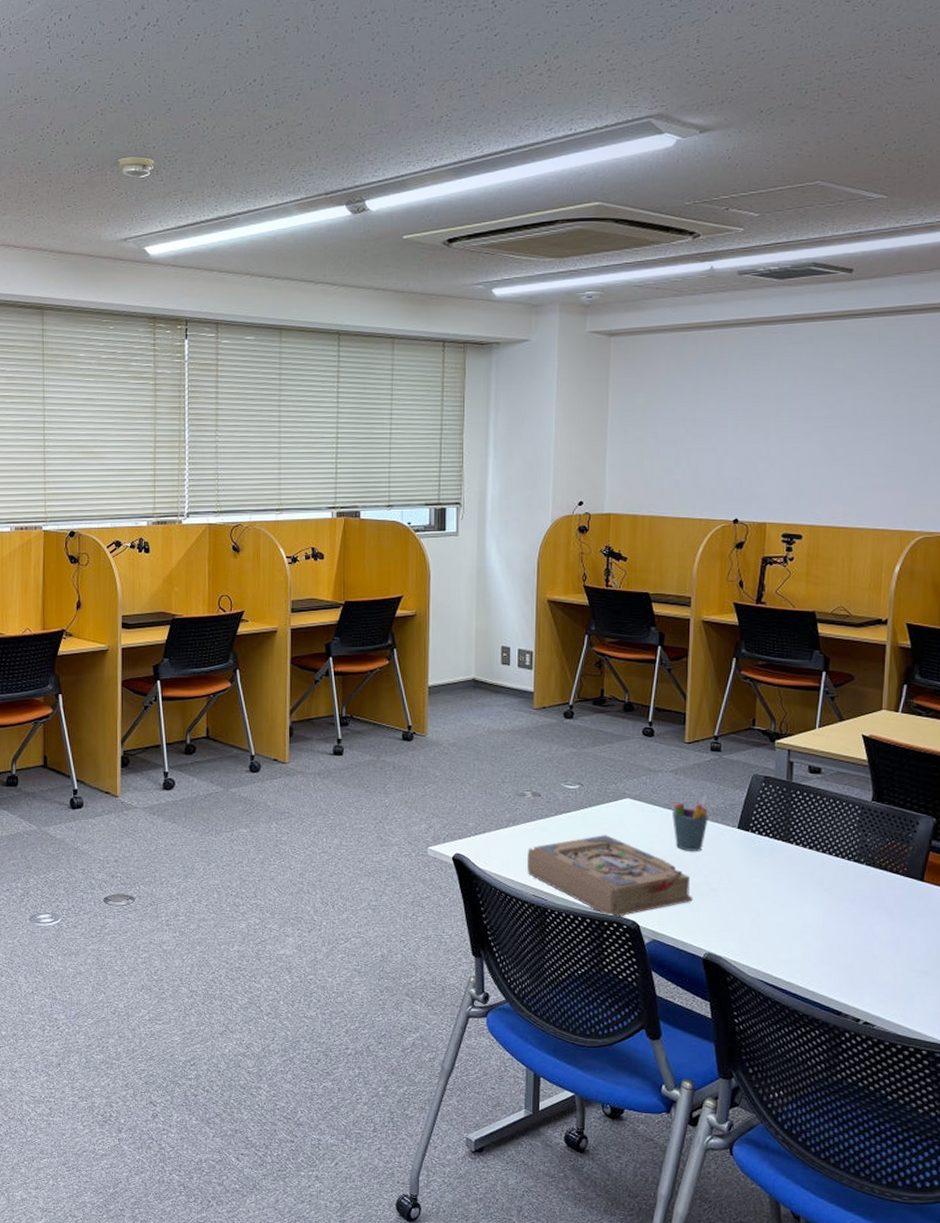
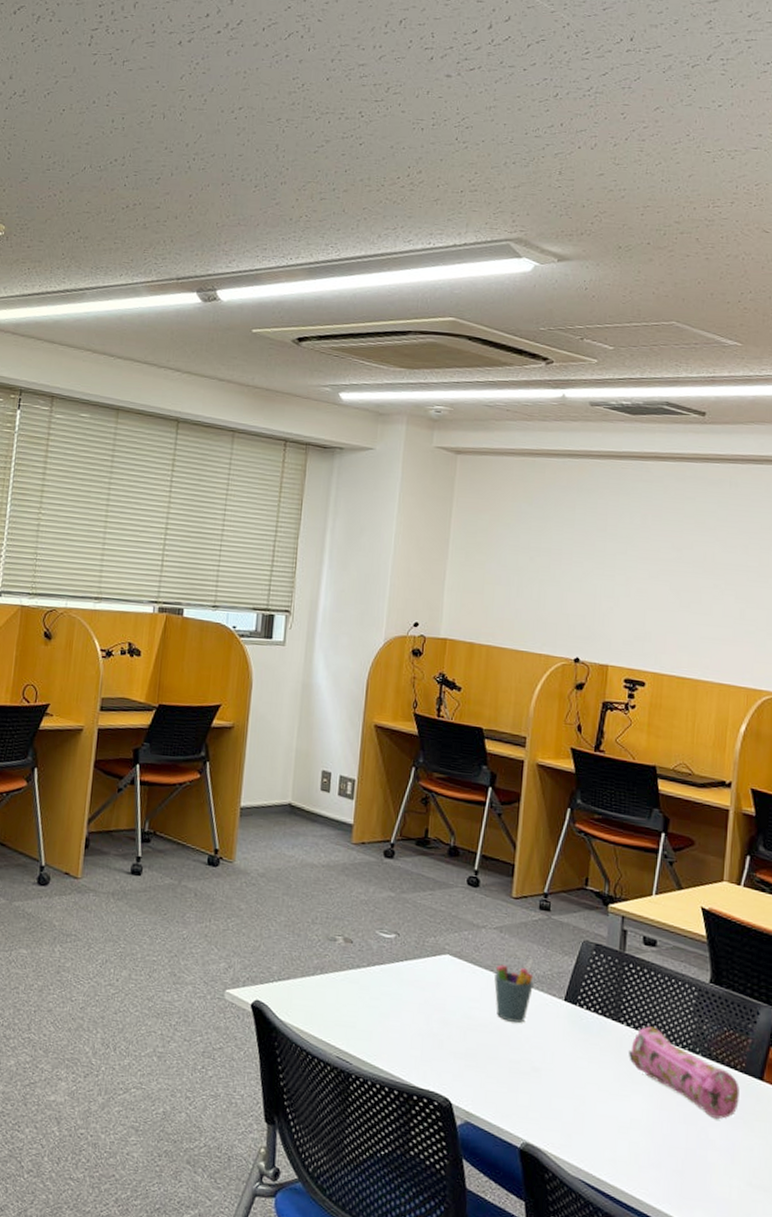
book: present [527,835,693,918] -> none [332,994,512,1092]
pencil case: none [799,844,902,917] -> present [629,1026,740,1119]

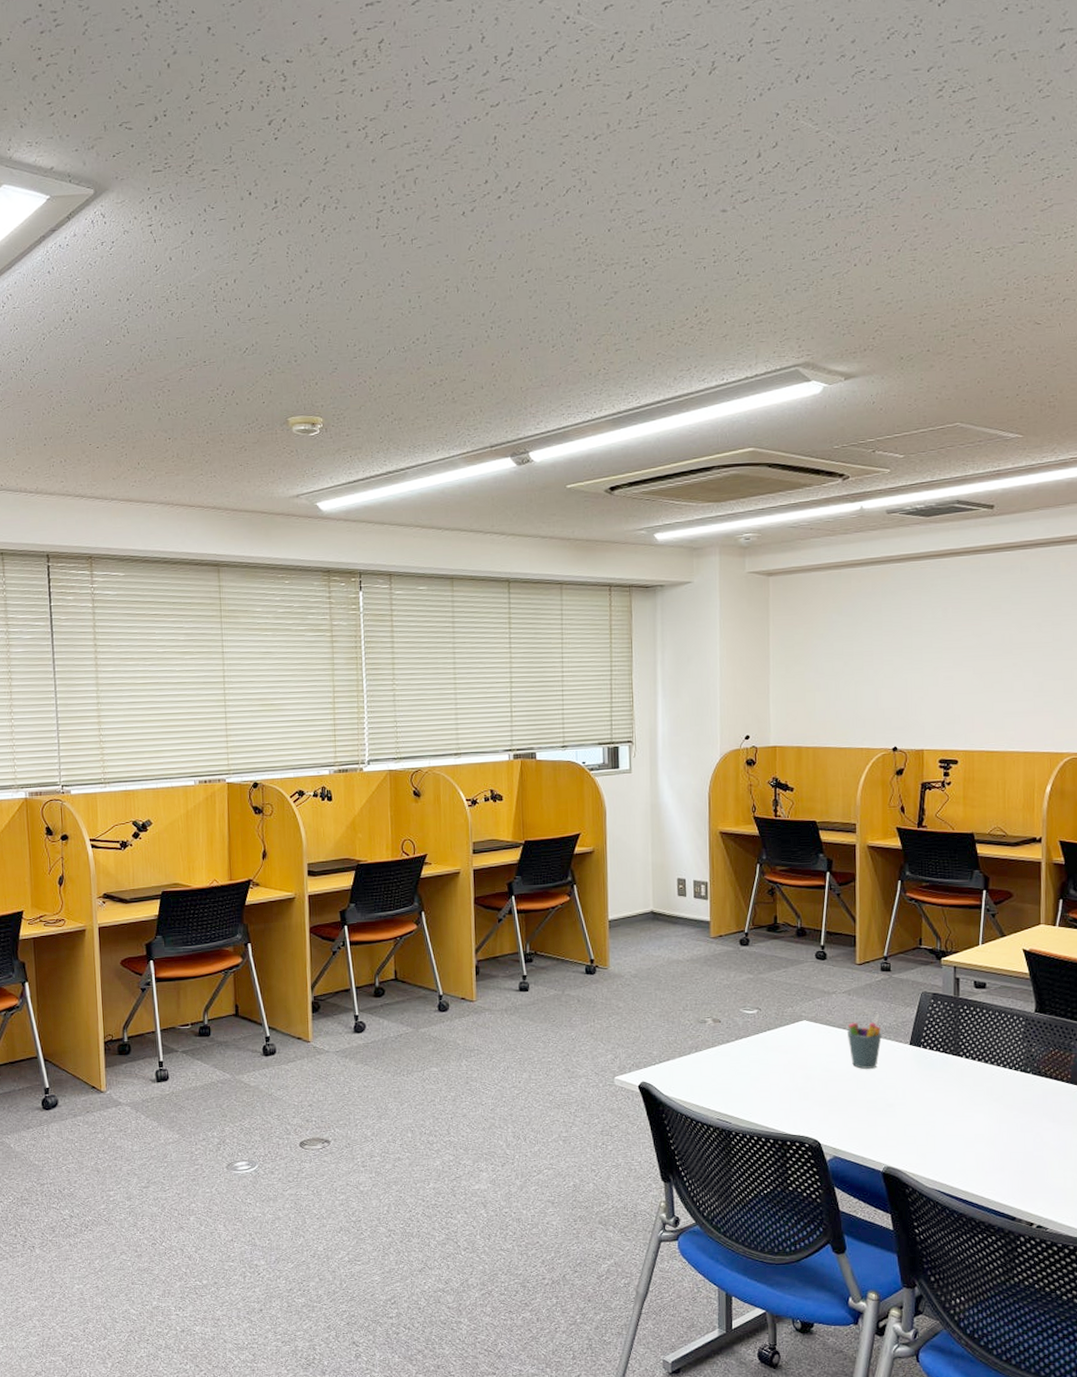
pencil case: present [629,1026,740,1119] -> none [969,1056,1067,1124]

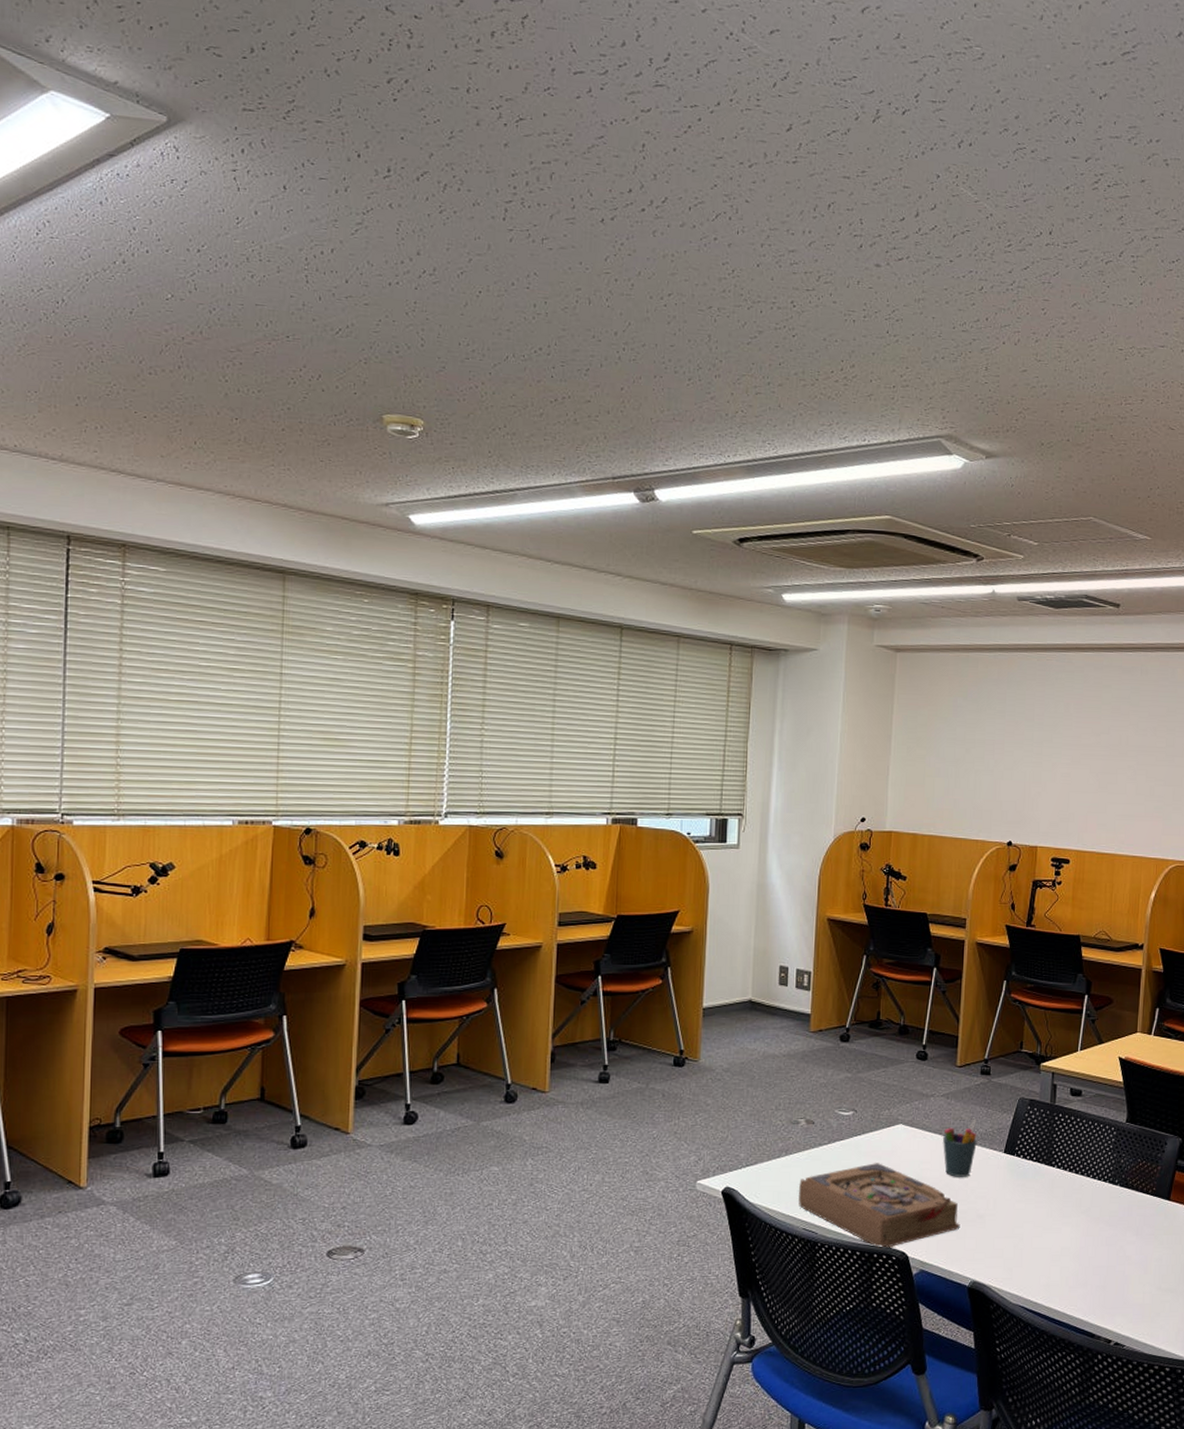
book: none [711,1057,871,1137] -> present [799,1163,960,1249]

